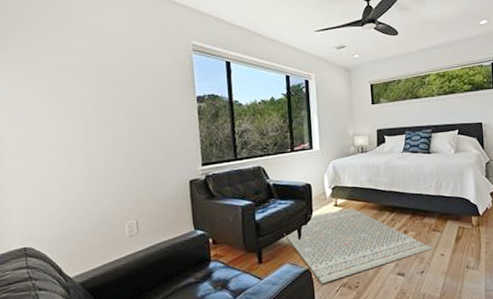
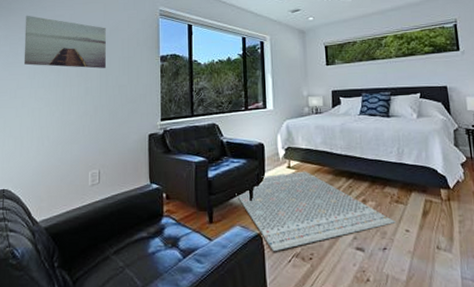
wall art: none [25,48,135,111] -> present [23,15,107,69]

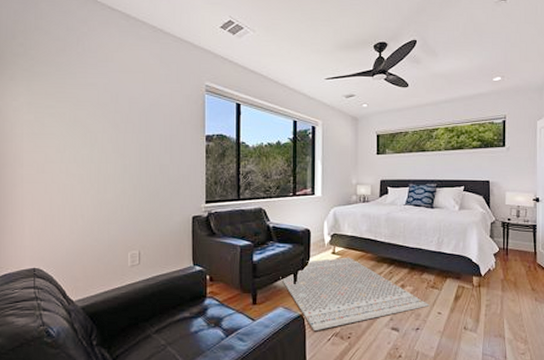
wall art: present [23,15,107,69] -> none [51,80,147,145]

